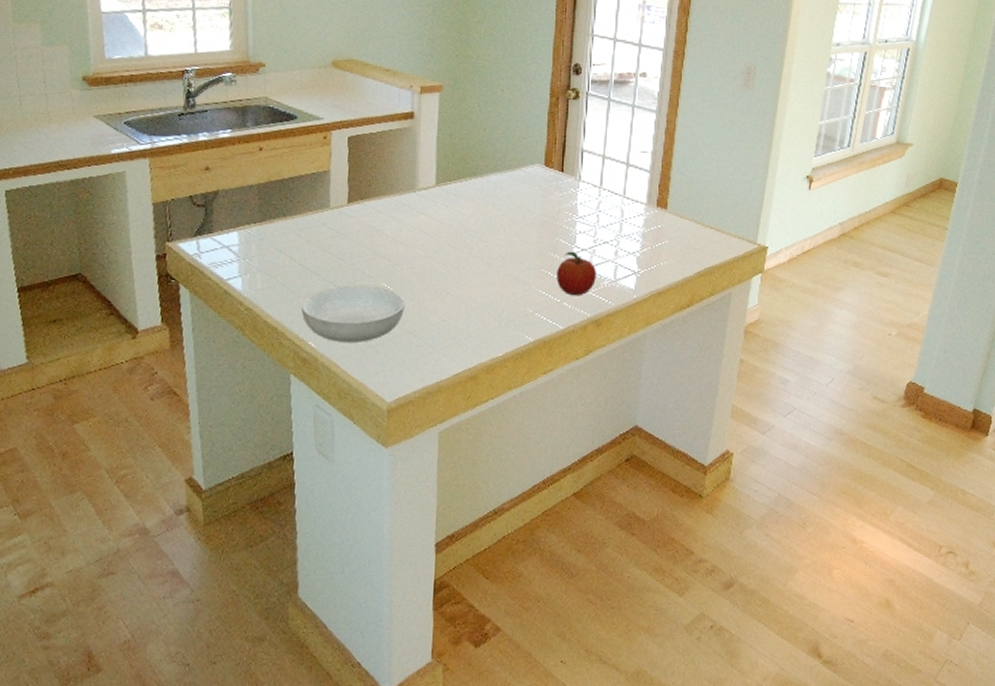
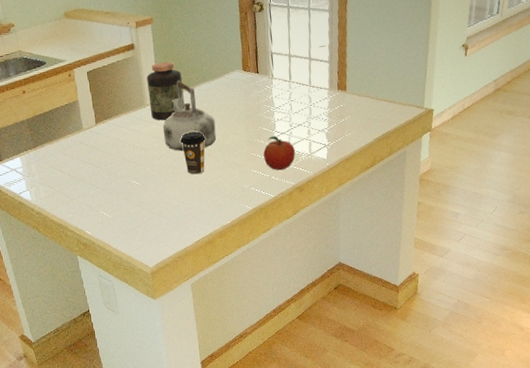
serving bowl: present [301,284,406,342] -> none [76,183,152,229]
jar: none [421,140,468,212] -> present [147,61,185,121]
kettle: none [433,164,502,255] -> present [162,80,217,152]
coffee cup: none [454,231,487,287] -> present [180,131,206,175]

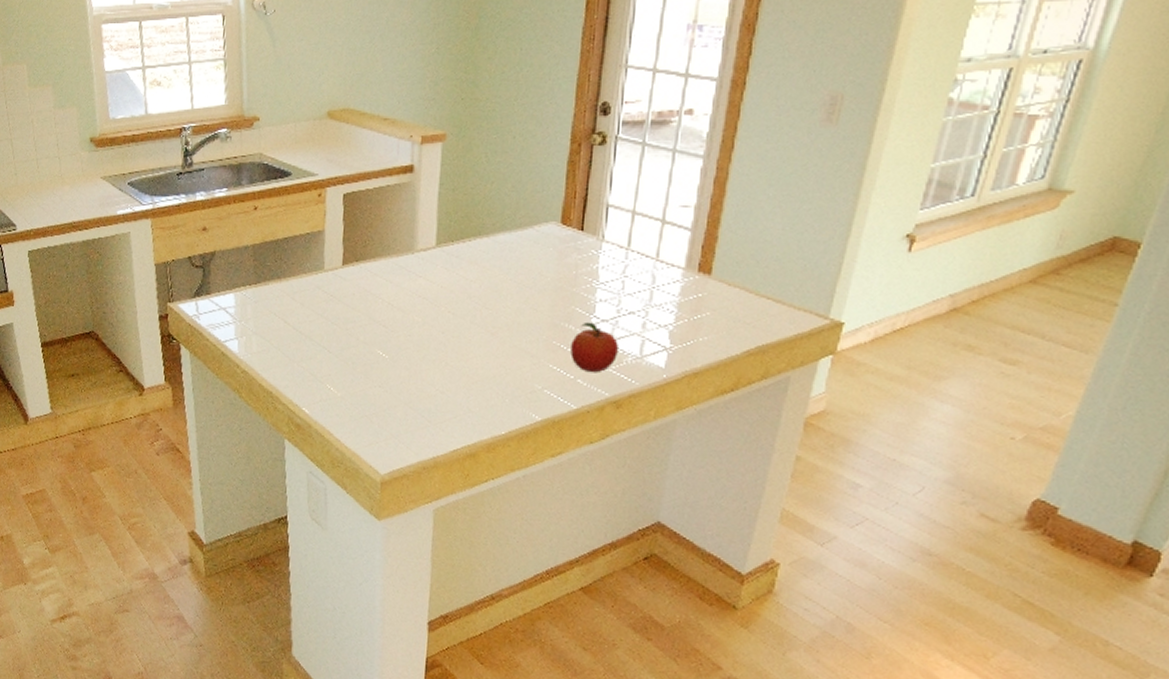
jar: present [147,61,185,121] -> none [420,196,473,275]
kettle: present [162,80,217,152] -> none [432,223,509,323]
coffee cup: present [180,131,206,175] -> none [454,297,491,358]

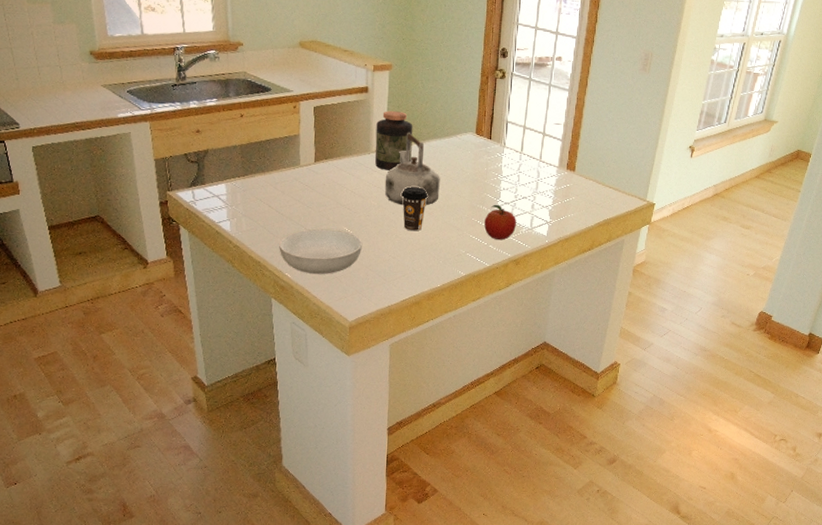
serving bowl: none [295,350,402,411] -> present [279,228,363,274]
jar: none [420,196,473,275] -> present [375,111,413,171]
kettle: none [432,223,509,323] -> present [385,132,440,206]
coffee cup: none [454,297,491,358] -> present [401,186,428,232]

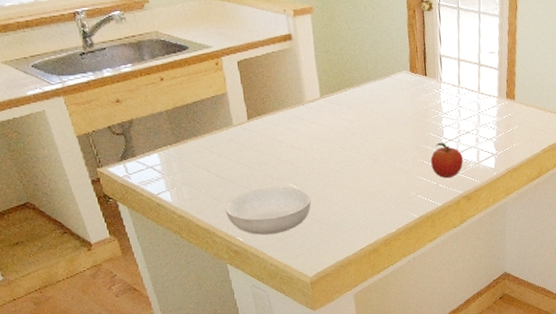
jar: present [375,111,413,171] -> none [306,57,348,120]
kettle: present [385,132,440,206] -> none [323,77,382,155]
coffee cup: present [401,186,428,232] -> none [343,134,370,180]

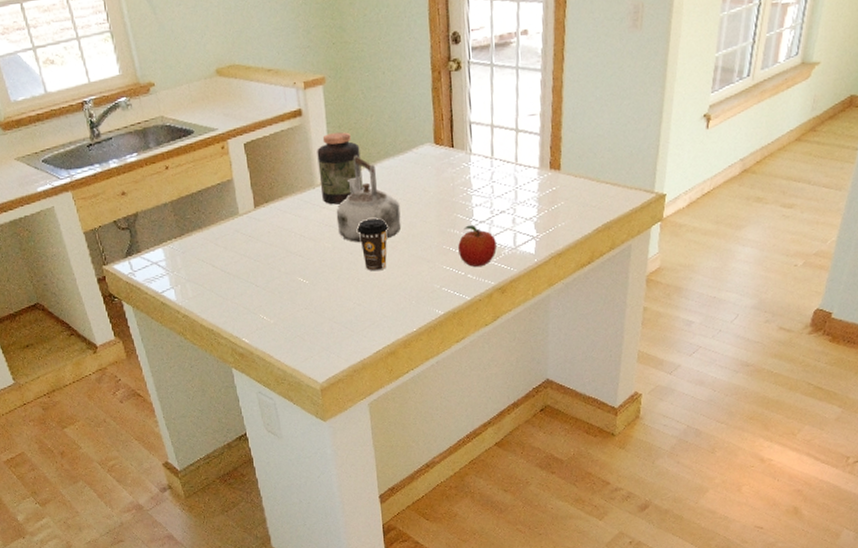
serving bowl: present [225,186,312,235] -> none [230,281,322,336]
jar: none [306,57,348,120] -> present [317,132,363,205]
kettle: none [323,77,382,155] -> present [336,154,401,243]
coffee cup: none [343,134,370,180] -> present [357,218,388,272]

